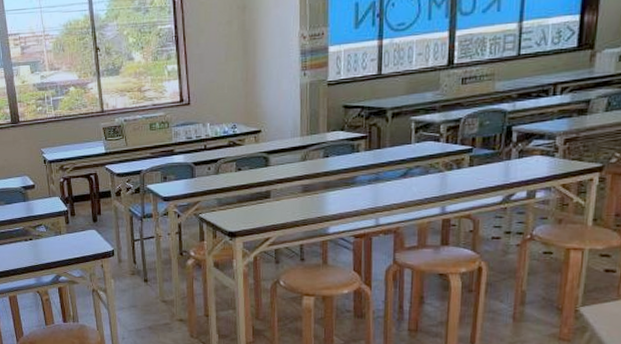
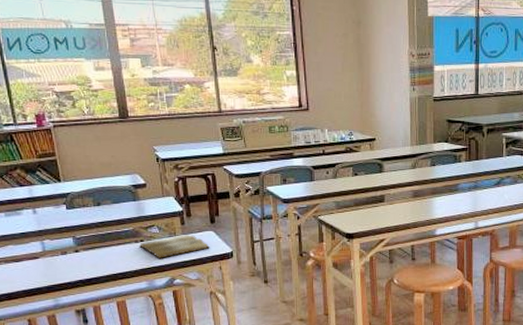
book: none [29,234,92,256] -> present [140,235,210,258]

